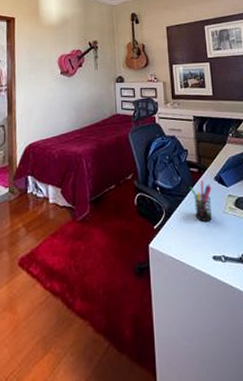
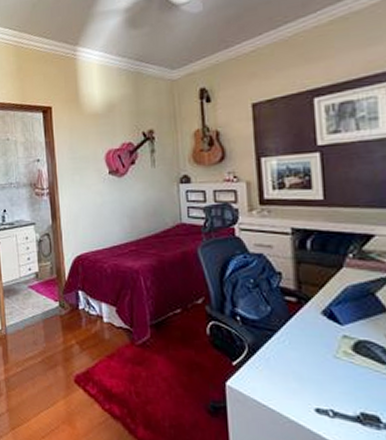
pen holder: present [190,180,213,223] -> none [284,312,318,367]

